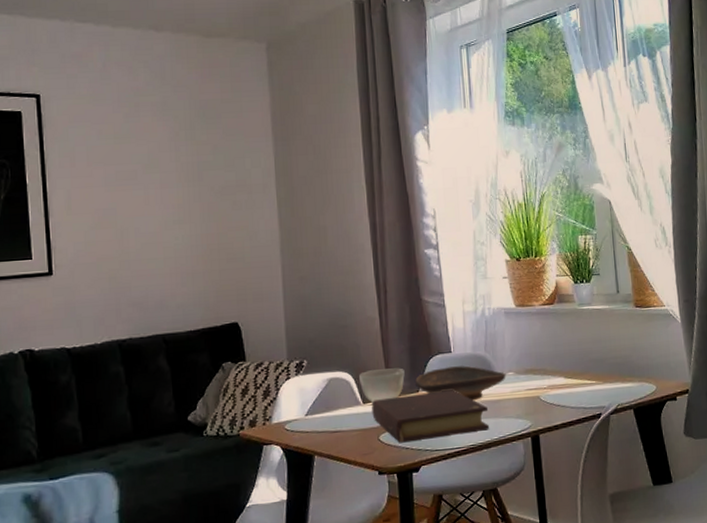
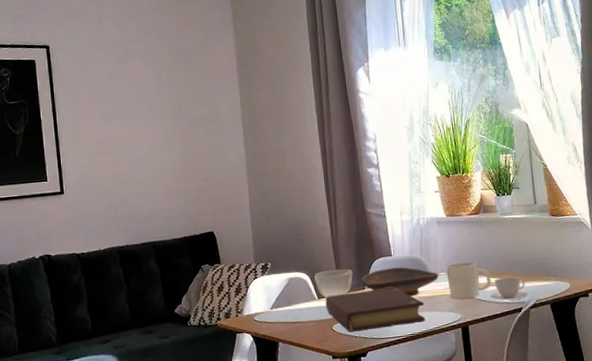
mug: none [515,359,566,404] -> present [447,261,491,300]
teacup: none [565,377,608,406] -> present [490,277,528,301]

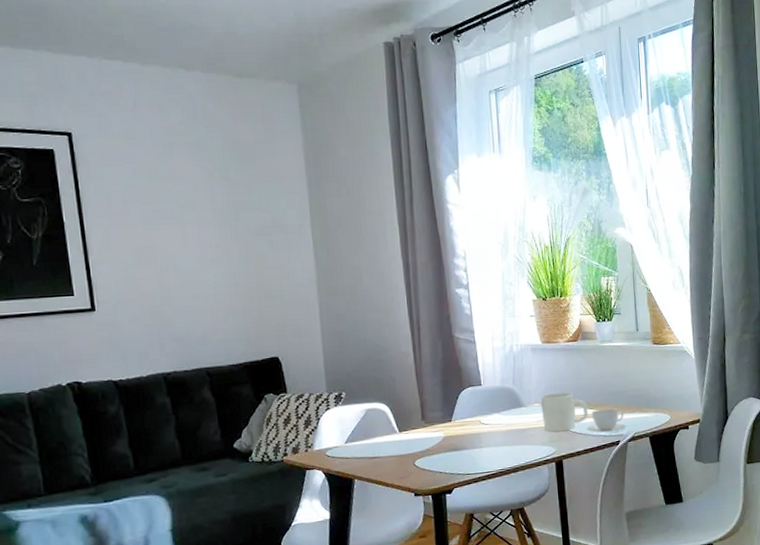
bowl: present [314,269,353,301] -> none [395,399,438,434]
book: present [325,287,426,332] -> none [407,419,517,468]
decorative bowl: present [362,267,439,297] -> none [448,397,533,430]

